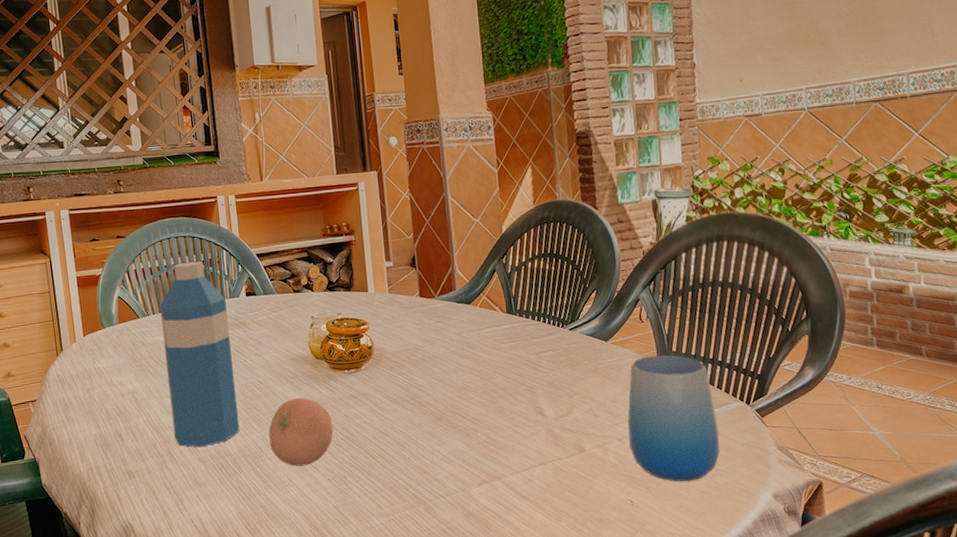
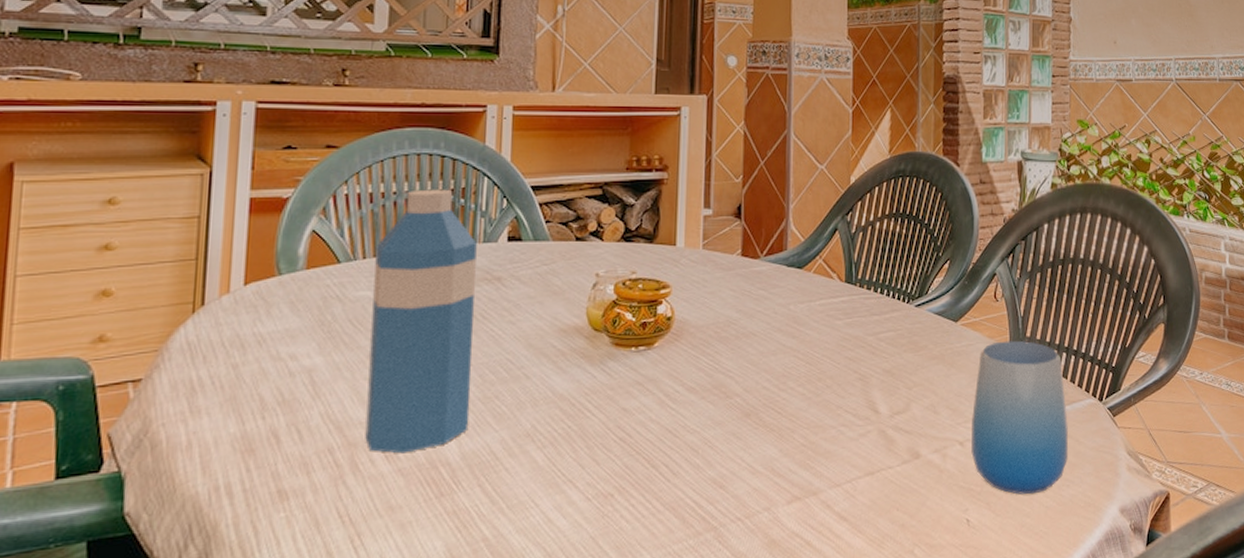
fruit: present [268,397,334,466] -> none [510,383,605,480]

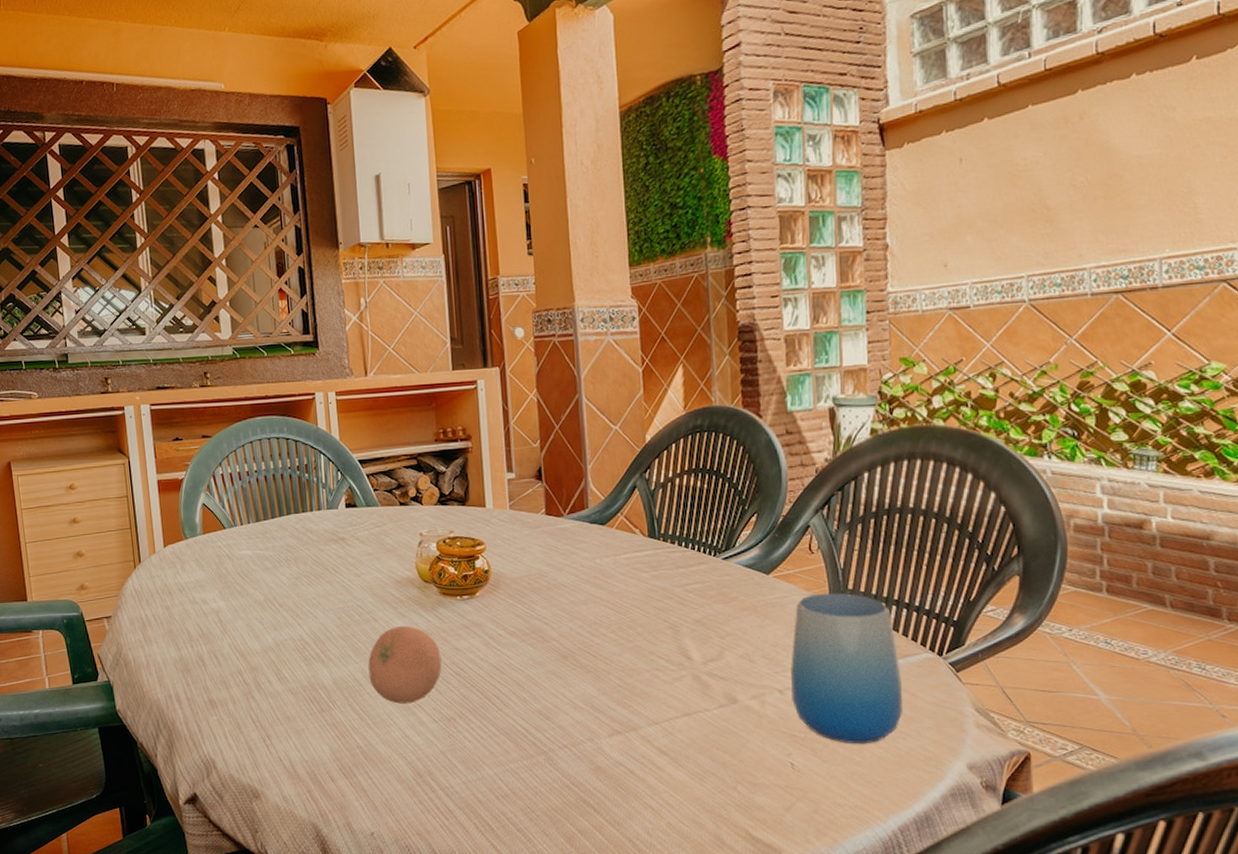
water bottle: present [365,189,477,454] -> none [249,466,336,677]
fruit: none [510,383,605,480] -> present [368,625,442,704]

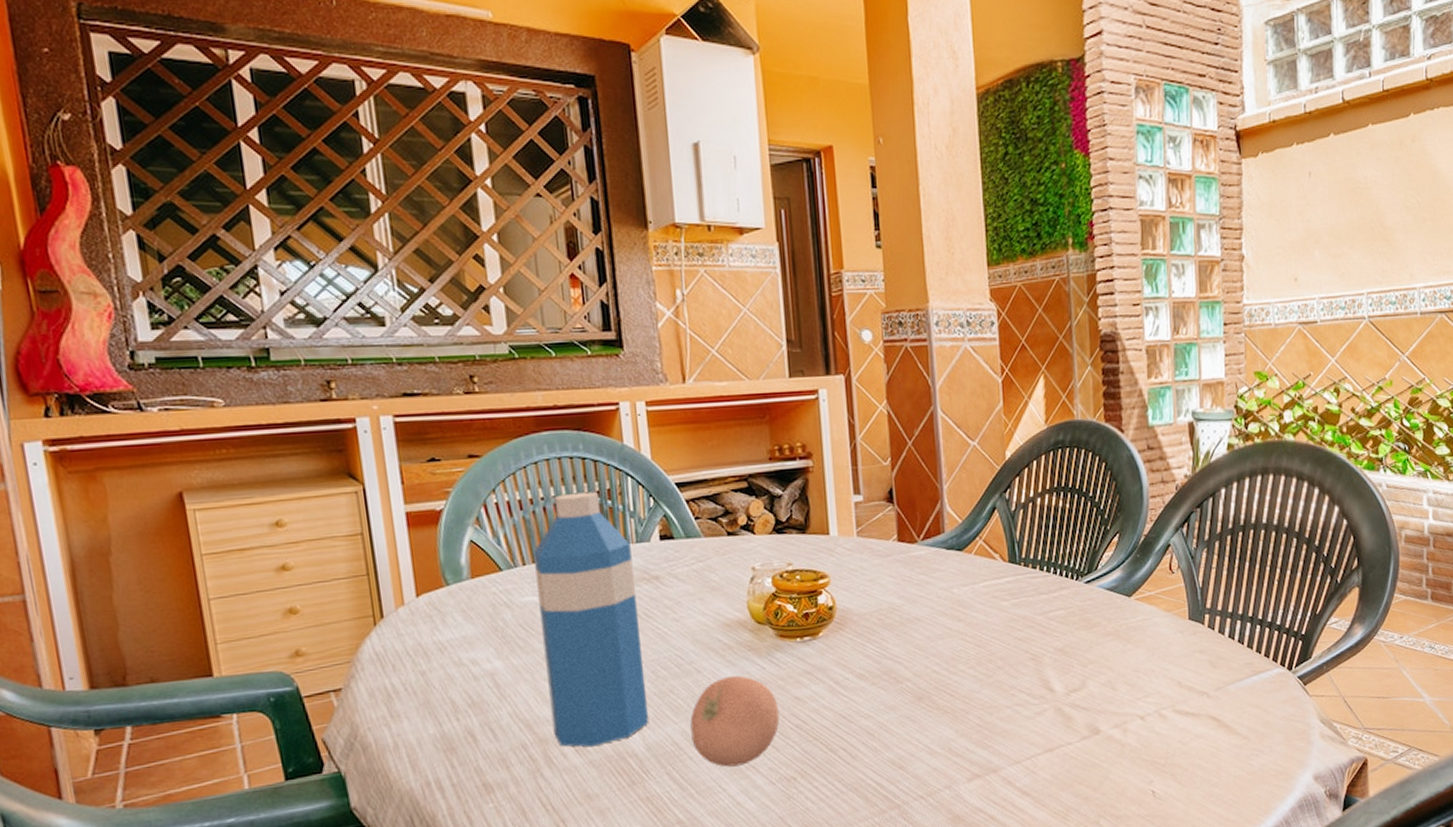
water bottle: none [249,466,336,677] -> present [533,491,650,747]
cup: present [791,592,902,744] -> none [1152,612,1256,766]

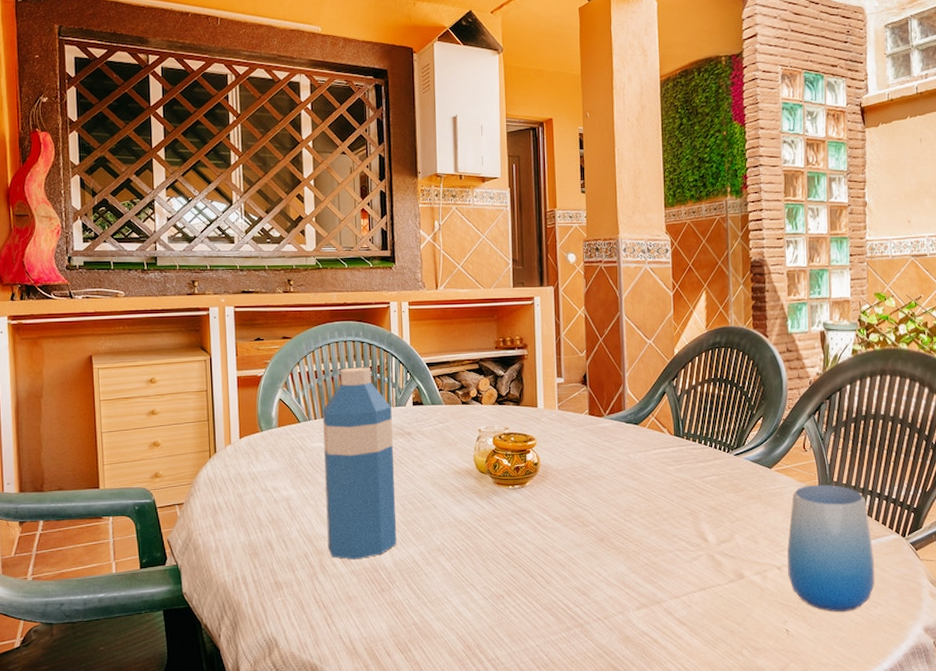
fruit: present [690,675,780,767] -> none [427,511,494,583]
cup: none [1152,612,1256,766] -> present [787,484,874,612]

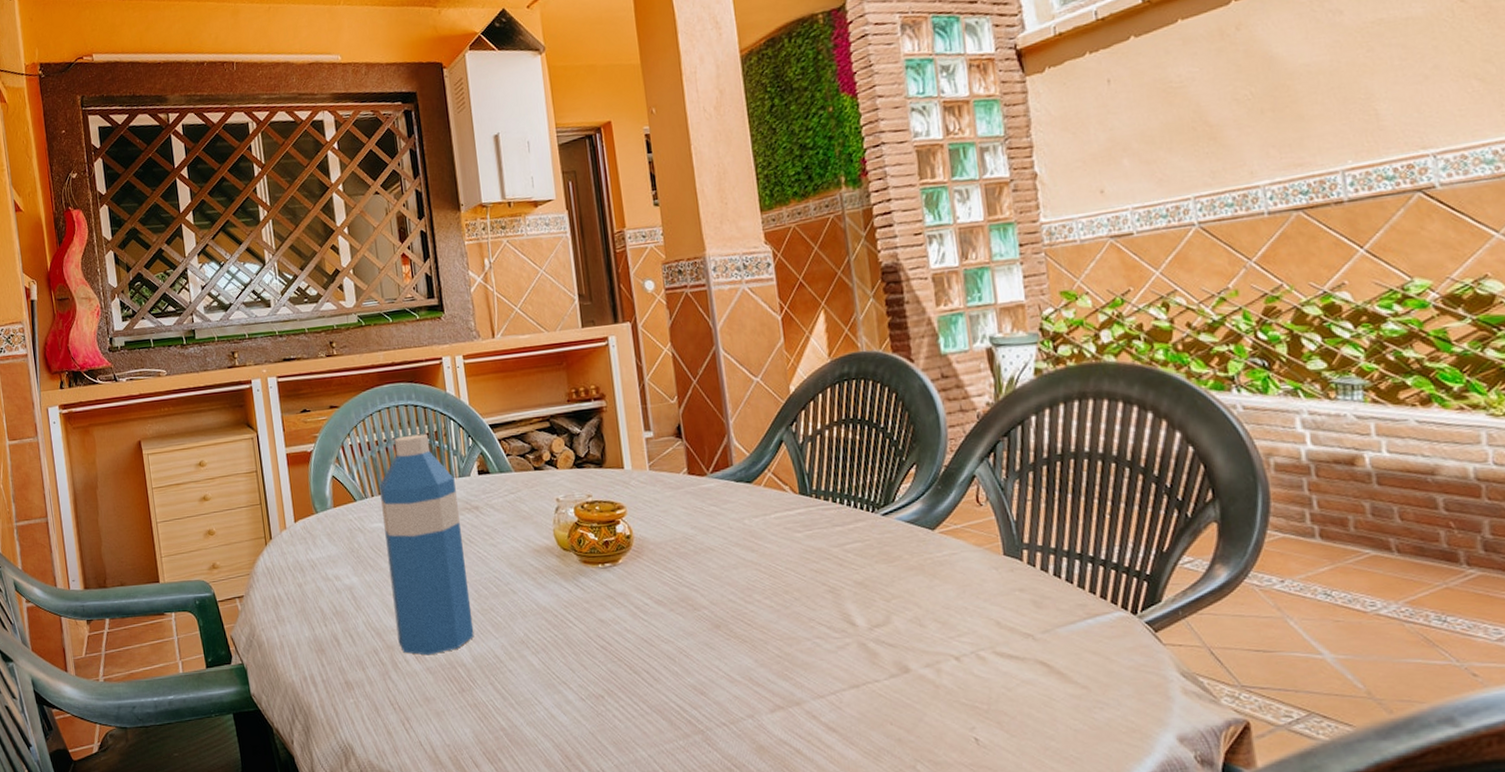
cup: present [787,484,874,612] -> none [966,547,1097,716]

